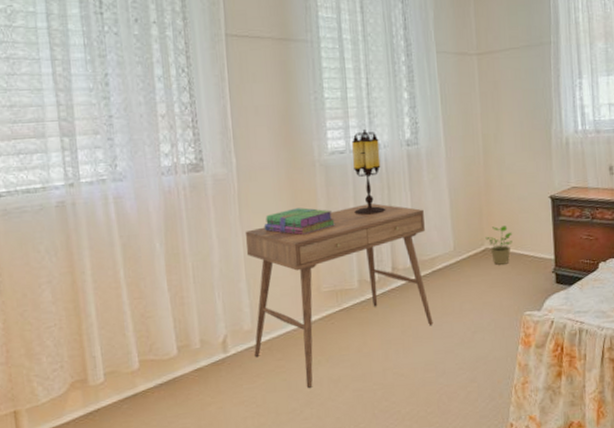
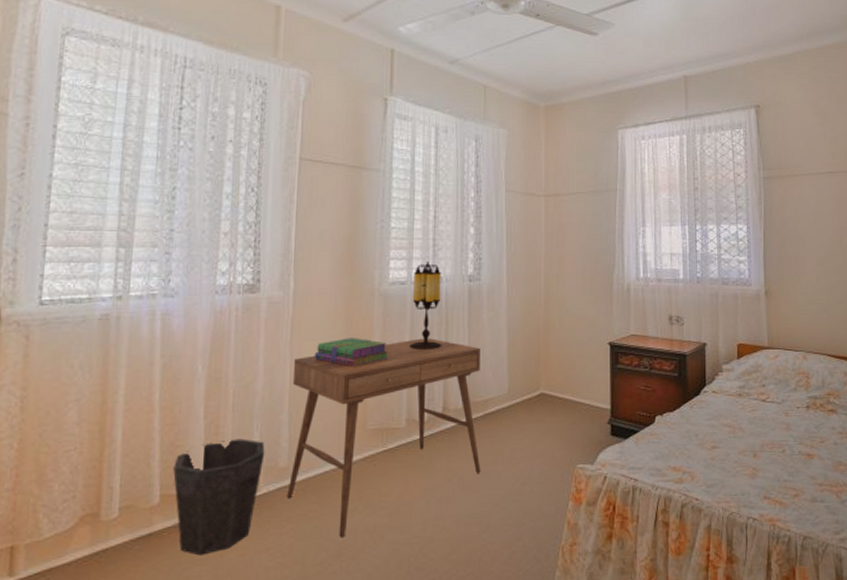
waste bin: none [147,307,230,411] -> present [173,438,265,556]
potted plant: present [485,226,512,265] -> none [541,370,569,412]

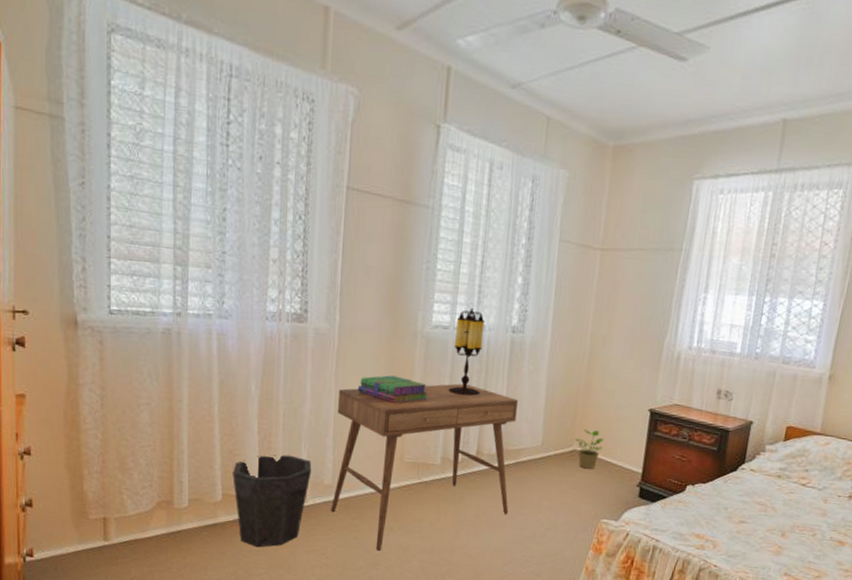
potted plant: none [541,370,569,412] -> present [575,429,603,469]

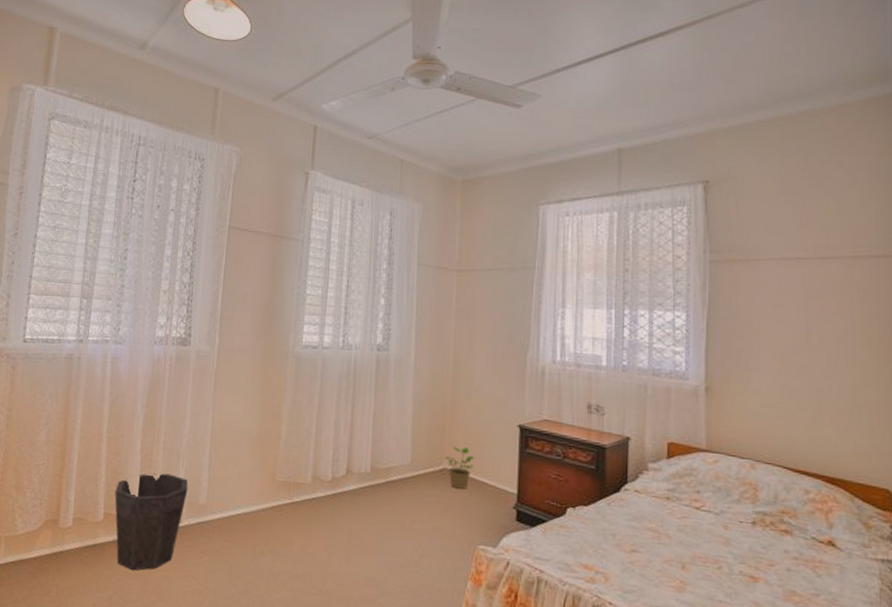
desk: present [331,383,518,550] -> none [204,401,385,577]
stack of books: present [357,375,428,404] -> none [233,394,298,422]
table lamp: present [448,308,485,396] -> none [318,329,351,413]

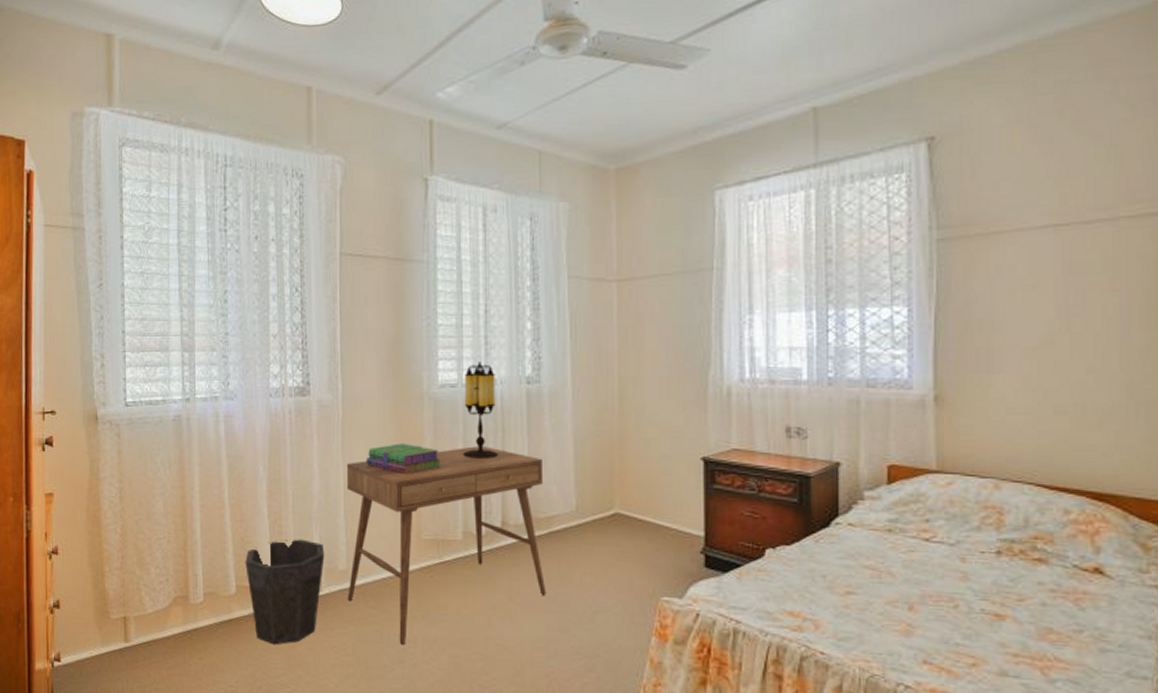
desk: none [204,401,385,577] -> present [346,446,547,644]
stack of books: none [233,394,298,422] -> present [365,444,441,475]
table lamp: none [318,329,351,413] -> present [463,362,499,459]
potted plant: present [445,447,474,489] -> none [616,488,650,535]

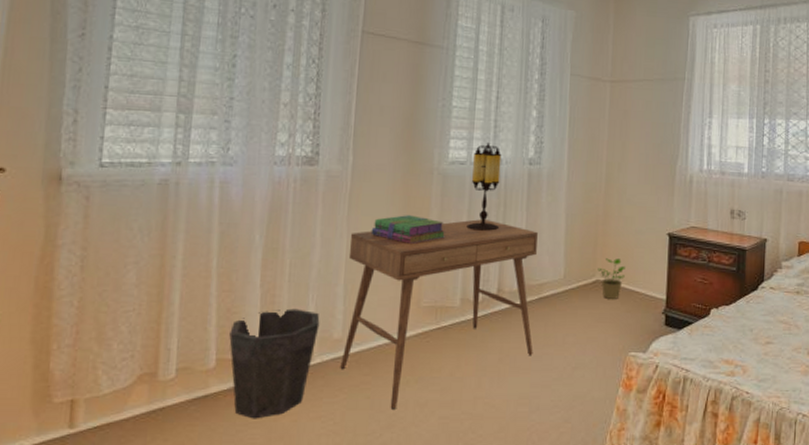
potted plant: none [616,488,650,535] -> present [597,258,625,299]

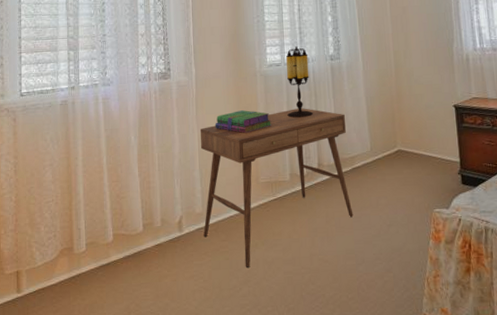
waste bin: present [229,308,320,419] -> none [120,191,185,280]
potted plant: present [597,258,625,299] -> none [398,130,422,165]

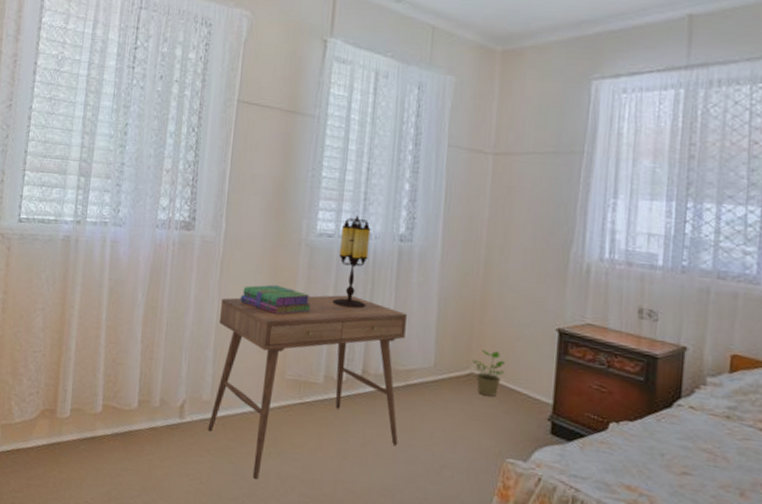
potted plant: none [398,130,422,165] -> present [472,350,505,397]

